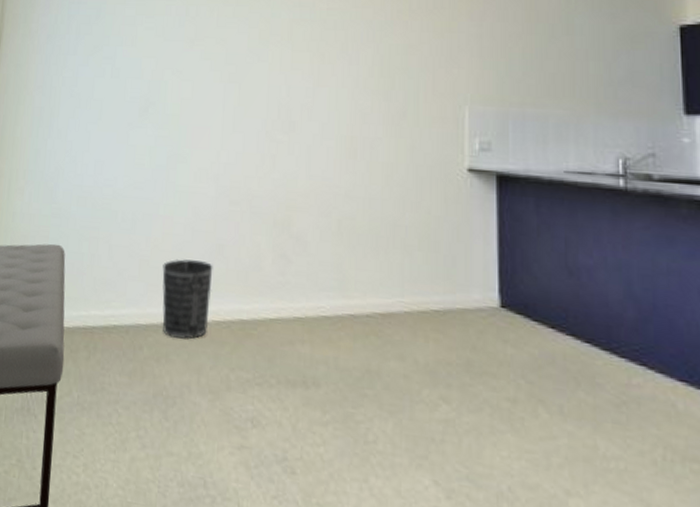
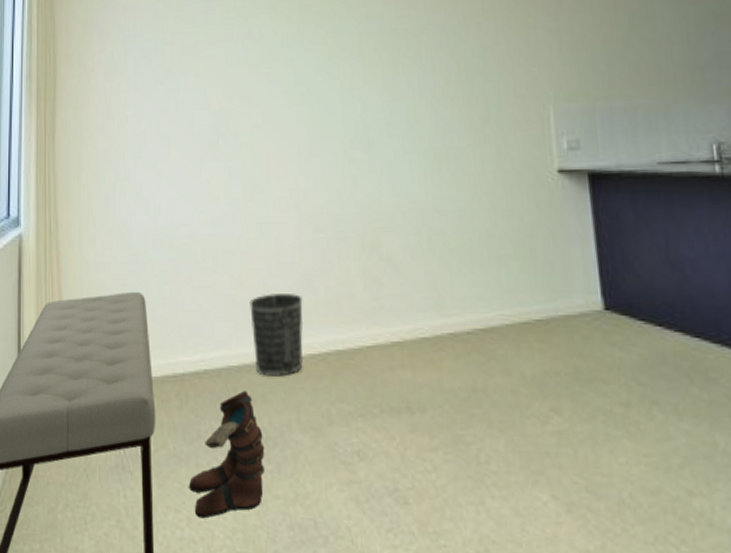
boots: none [89,349,164,467] -> present [189,391,265,519]

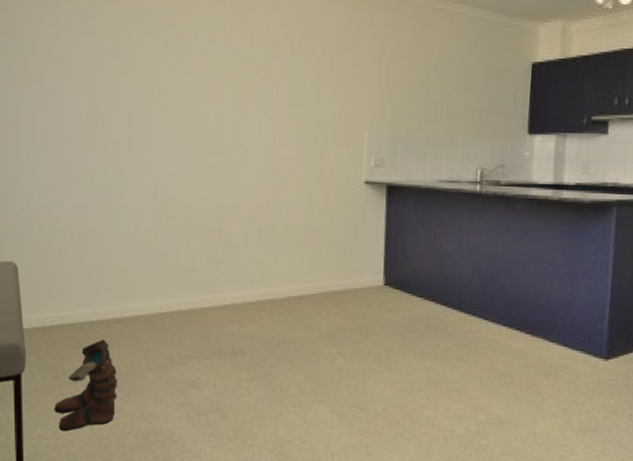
wastebasket: present [250,294,304,377] -> none [110,266,155,329]

